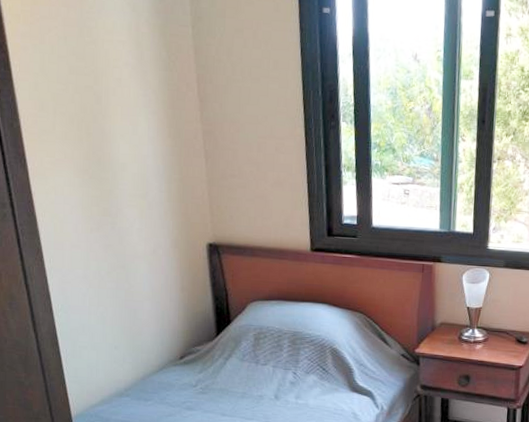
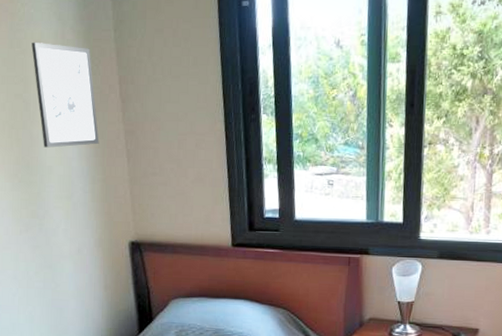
wall art: none [103,32,176,144] -> present [31,42,99,148]

